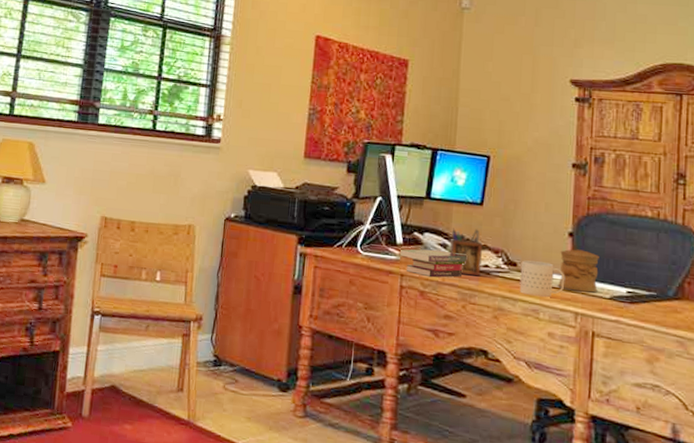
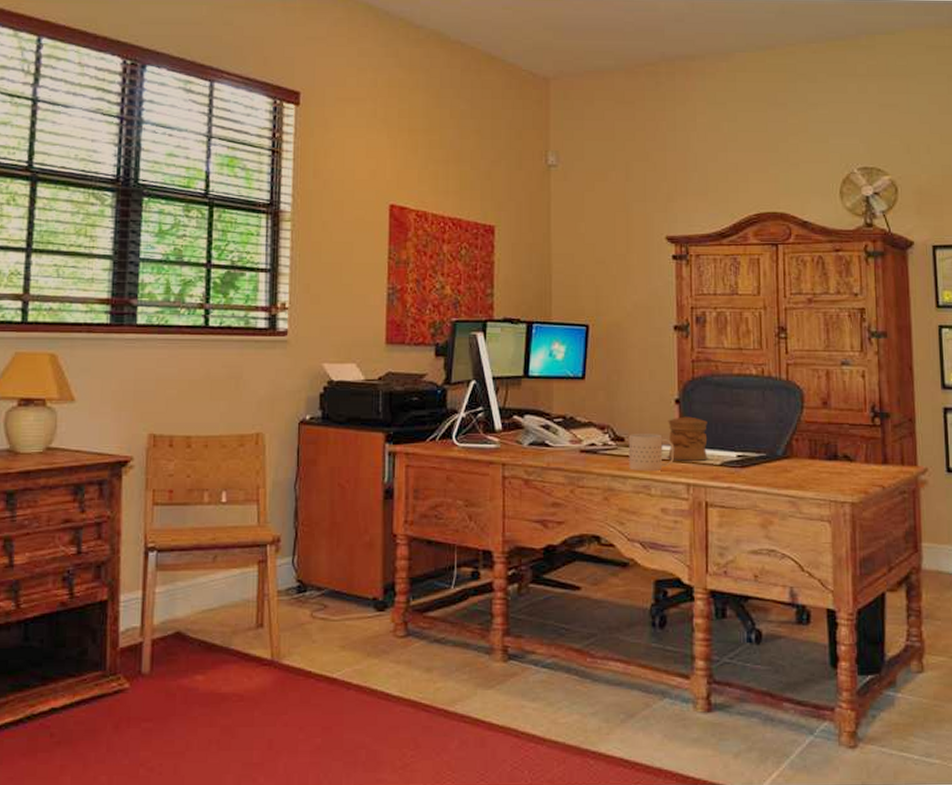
books: present [400,249,466,278] -> none [500,432,571,464]
desk organizer: present [449,228,482,277] -> none [552,405,587,457]

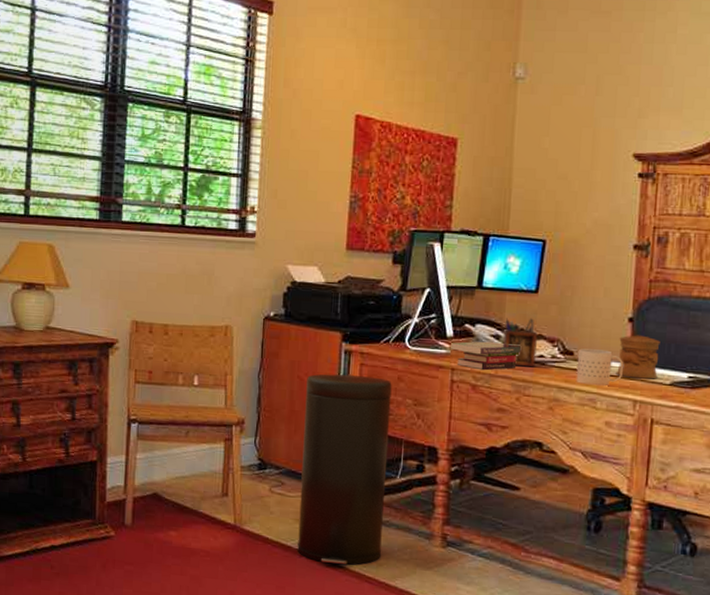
pedal bin: none [345,479,441,694] -> present [297,374,392,565]
books: none [500,432,571,464] -> present [451,341,520,371]
desk organizer: none [552,405,587,457] -> present [502,318,537,367]

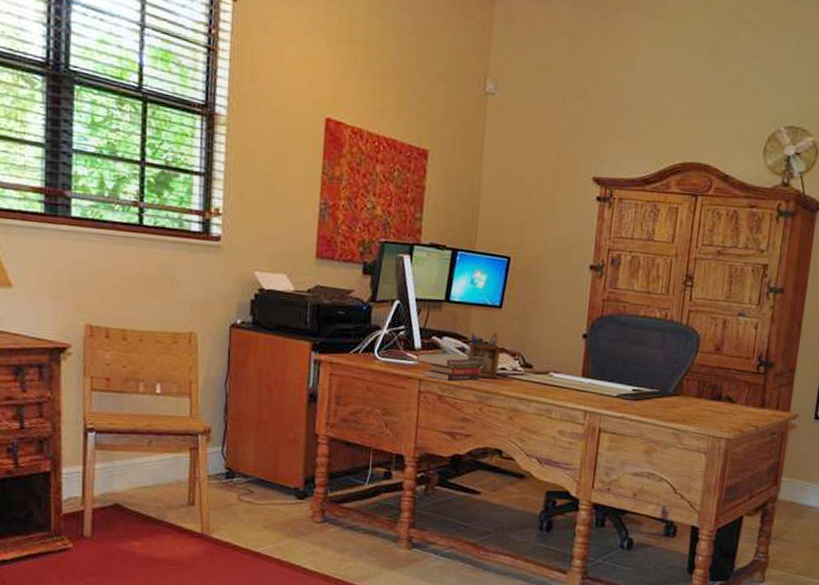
pedal bin: present [297,374,392,565] -> none [267,383,361,569]
mug: present [576,348,623,387] -> none [534,362,577,398]
decorative box: present [615,335,660,379] -> none [569,350,610,392]

